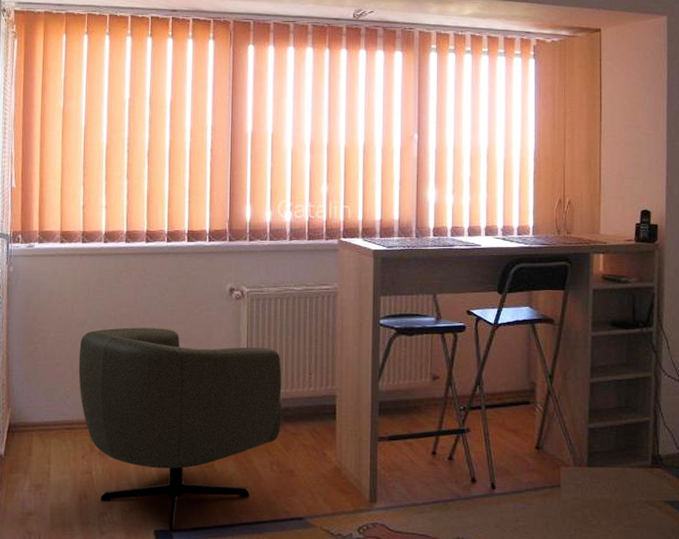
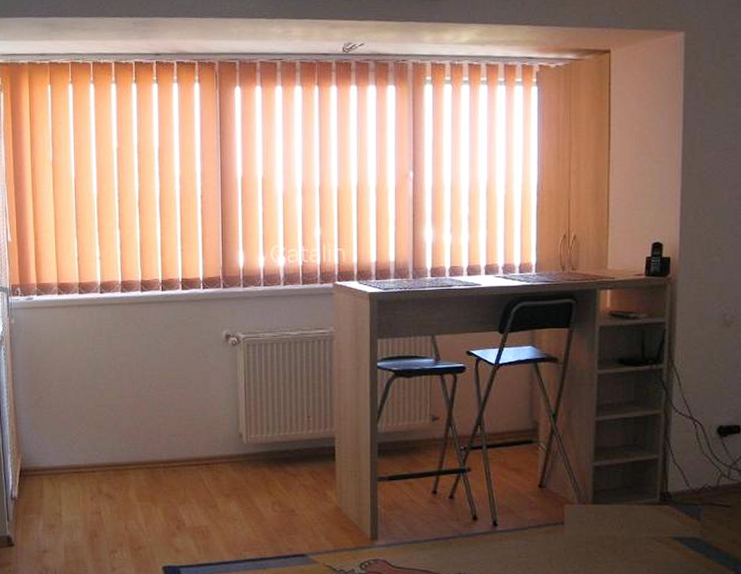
armchair: present [78,327,283,531] -> none [82,375,282,567]

